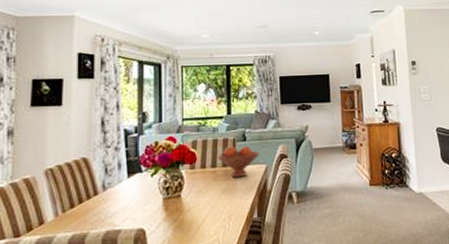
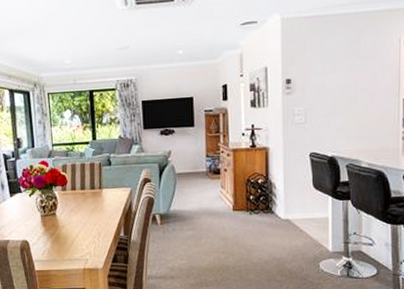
fruit bowl: present [218,145,260,177] -> none [86,170,124,199]

